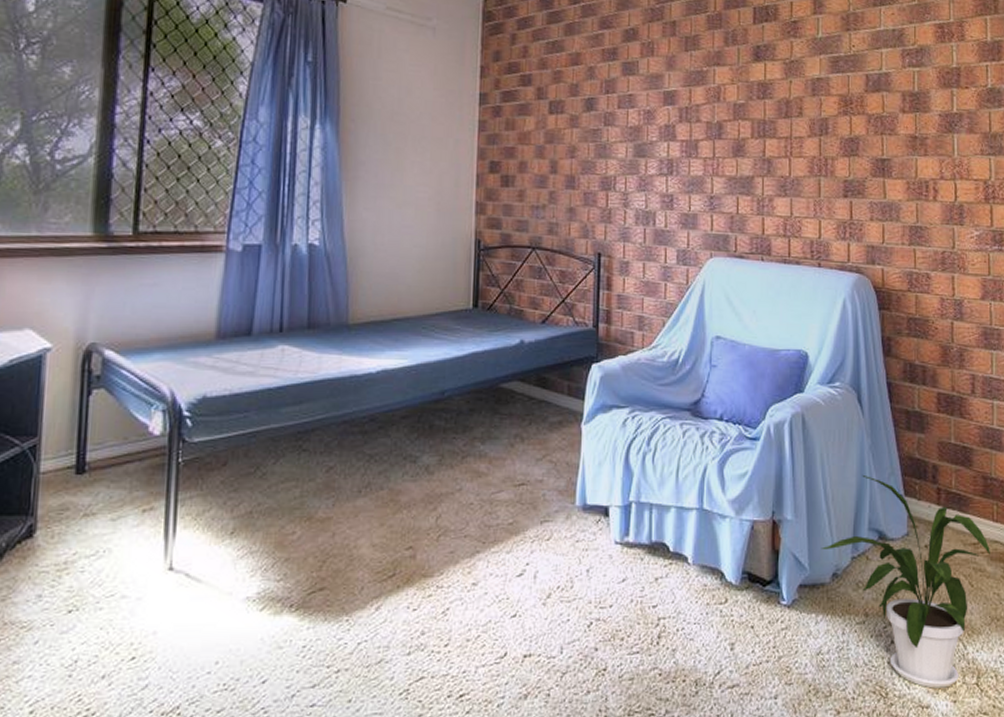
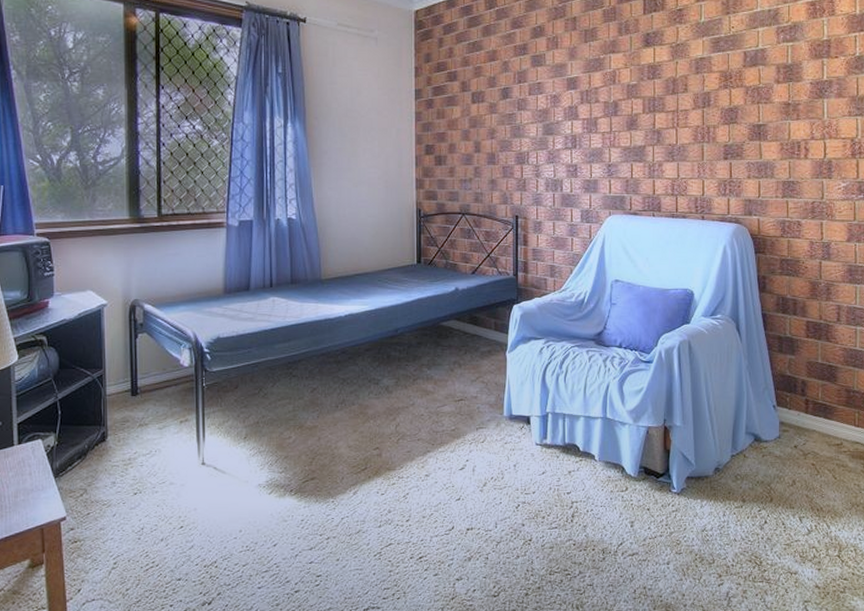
house plant: present [820,474,990,689] -> none [705,389,852,559]

